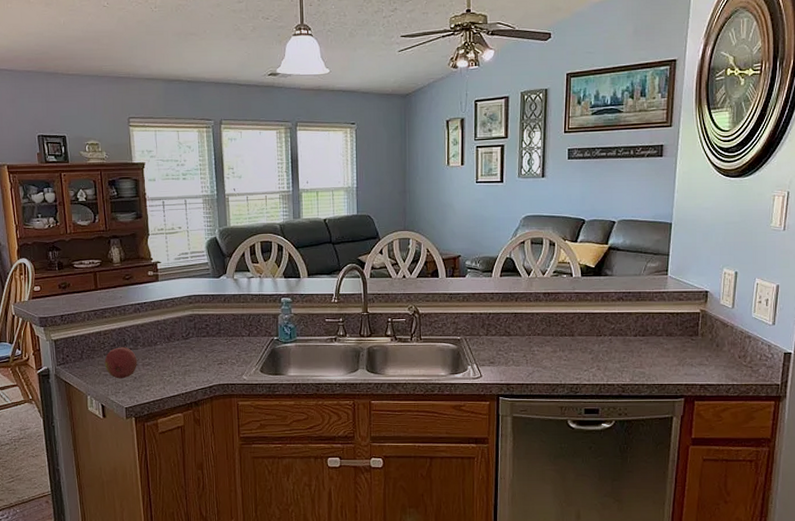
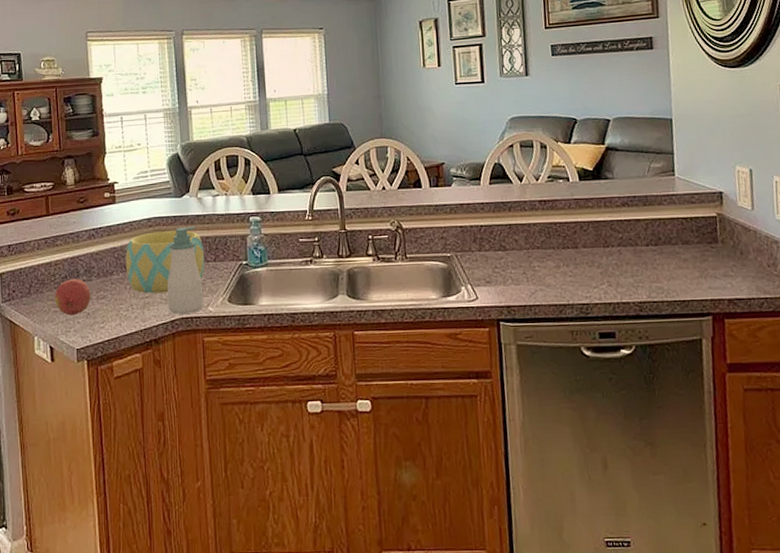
bowl: none [168,308,240,362] -> present [125,231,205,294]
soap bottle: none [205,304,239,381] -> present [167,226,204,314]

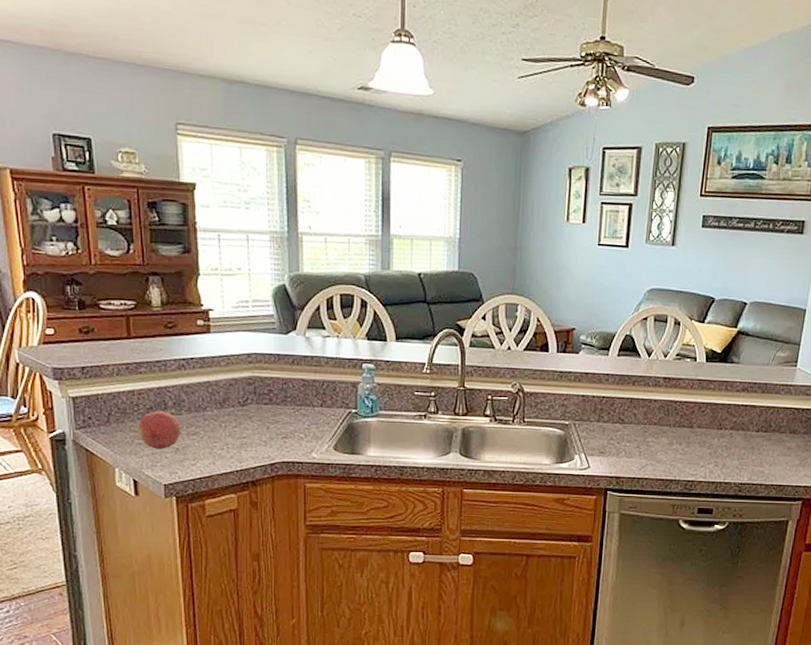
bowl: present [125,231,205,294] -> none [221,369,311,435]
soap bottle: present [167,226,204,314] -> none [266,367,307,458]

